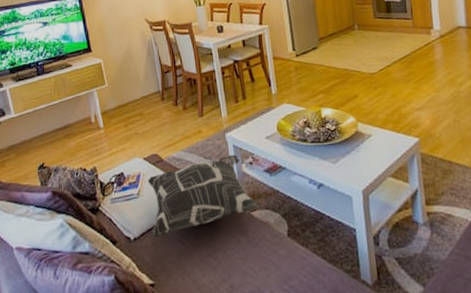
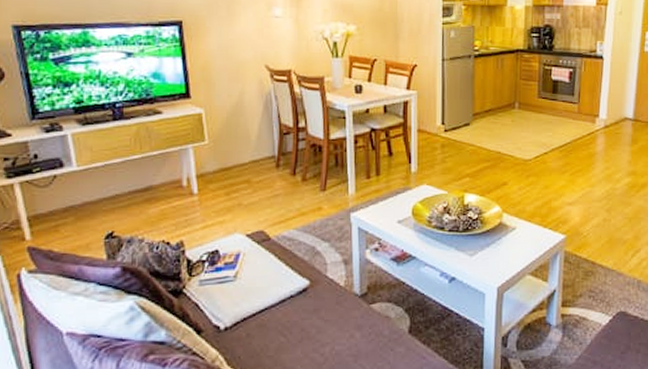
decorative pillow: present [147,154,258,238] -> none [246,238,379,329]

